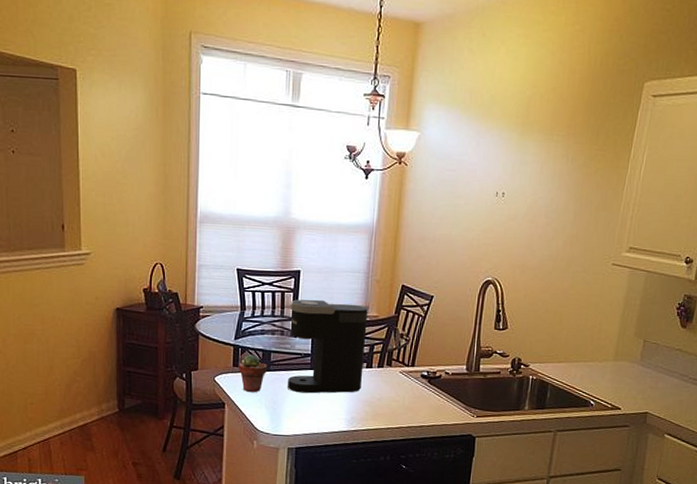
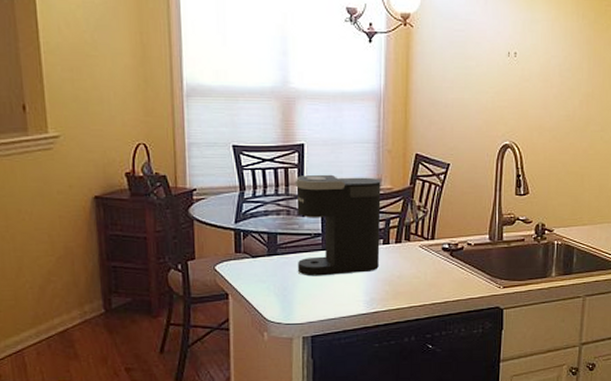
potted succulent: present [239,354,267,393] -> none [242,238,274,280]

